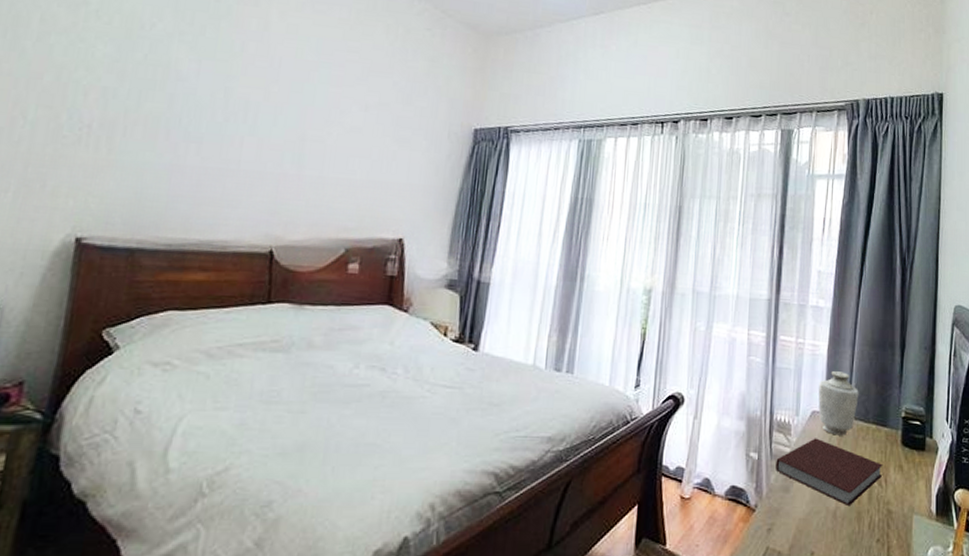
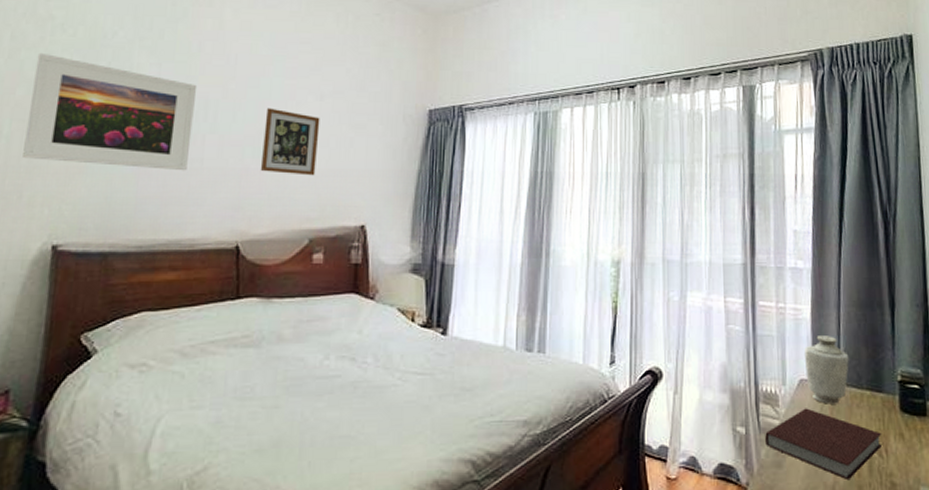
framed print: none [48,38,238,172] -> present [23,52,197,171]
picture frame: none [299,114,364,186] -> present [260,107,320,176]

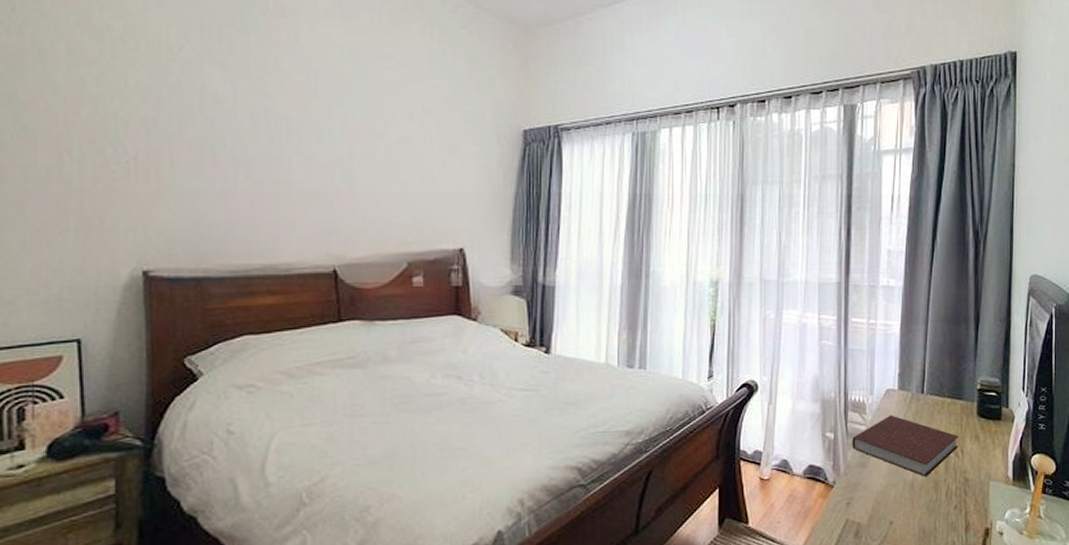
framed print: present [23,52,197,171] -> none [98,67,278,195]
picture frame: present [260,107,320,176] -> none [351,128,411,199]
vase: present [805,336,849,404] -> none [892,349,933,411]

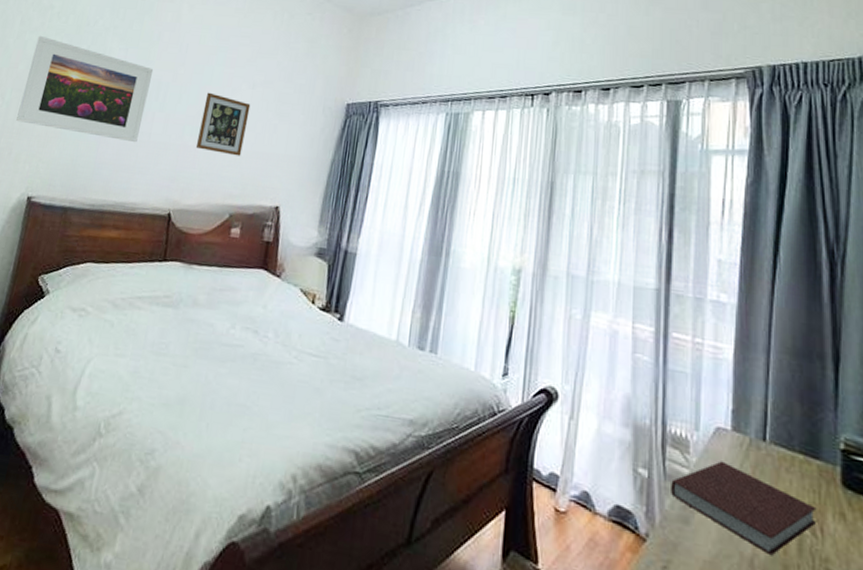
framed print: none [98,67,278,195] -> present [16,35,154,143]
picture frame: none [351,128,411,199] -> present [195,92,251,156]

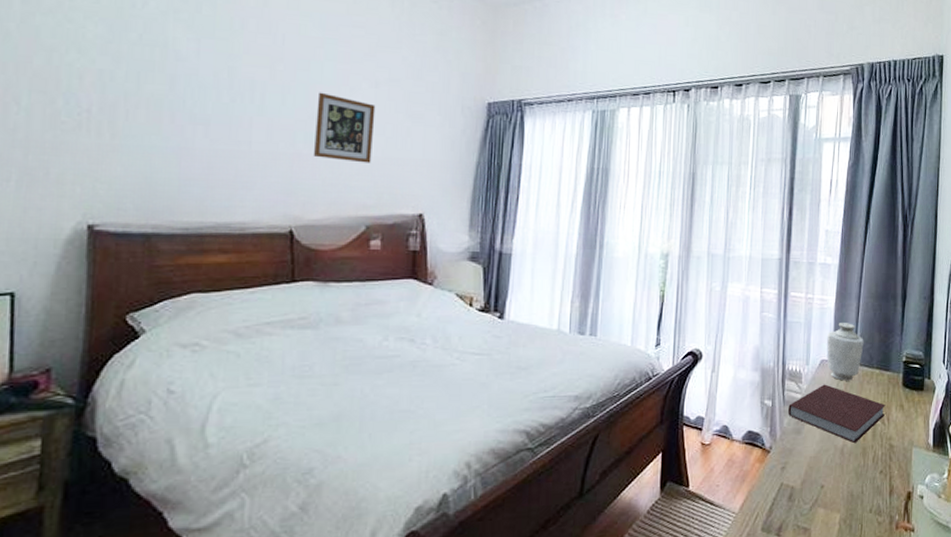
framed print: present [16,35,154,143] -> none [47,19,242,154]
vase: none [724,381,778,463] -> present [827,323,864,381]

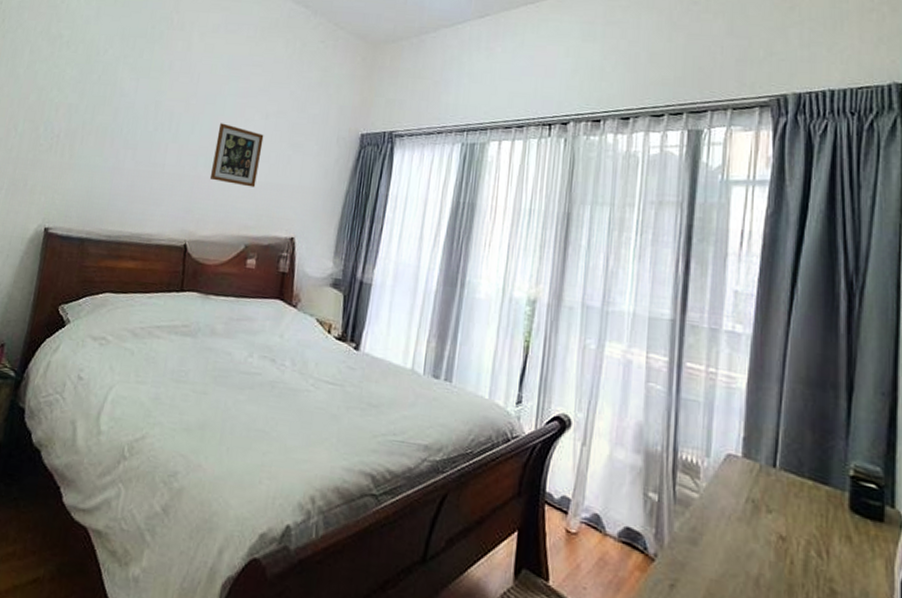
notebook: present [788,384,886,444] -> none [680,486,824,576]
vase: present [827,323,864,381] -> none [735,409,789,489]

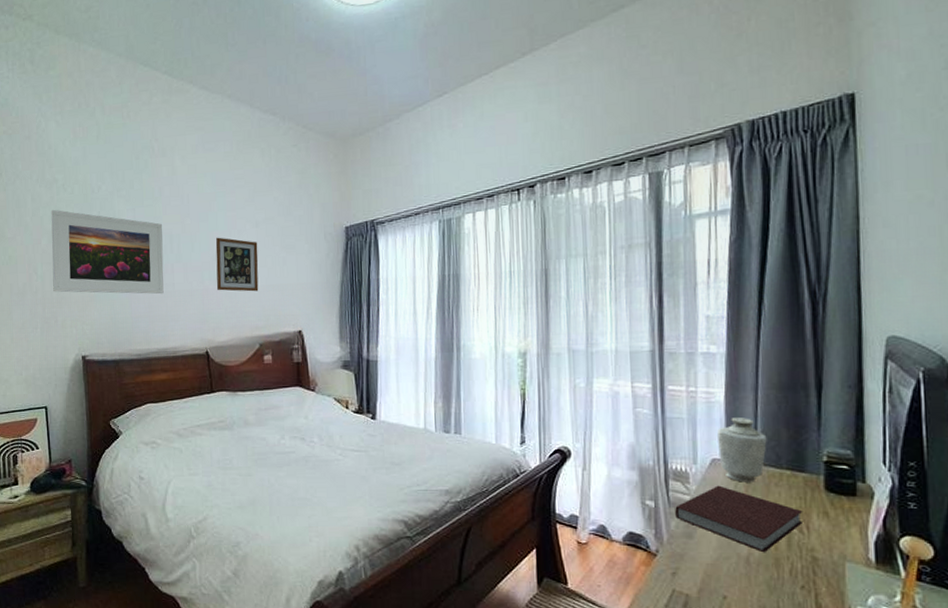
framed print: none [30,65,166,174] -> present [51,209,164,294]
notebook: none [680,486,824,576] -> present [675,485,803,553]
vase: none [735,409,789,489] -> present [718,418,767,482]

